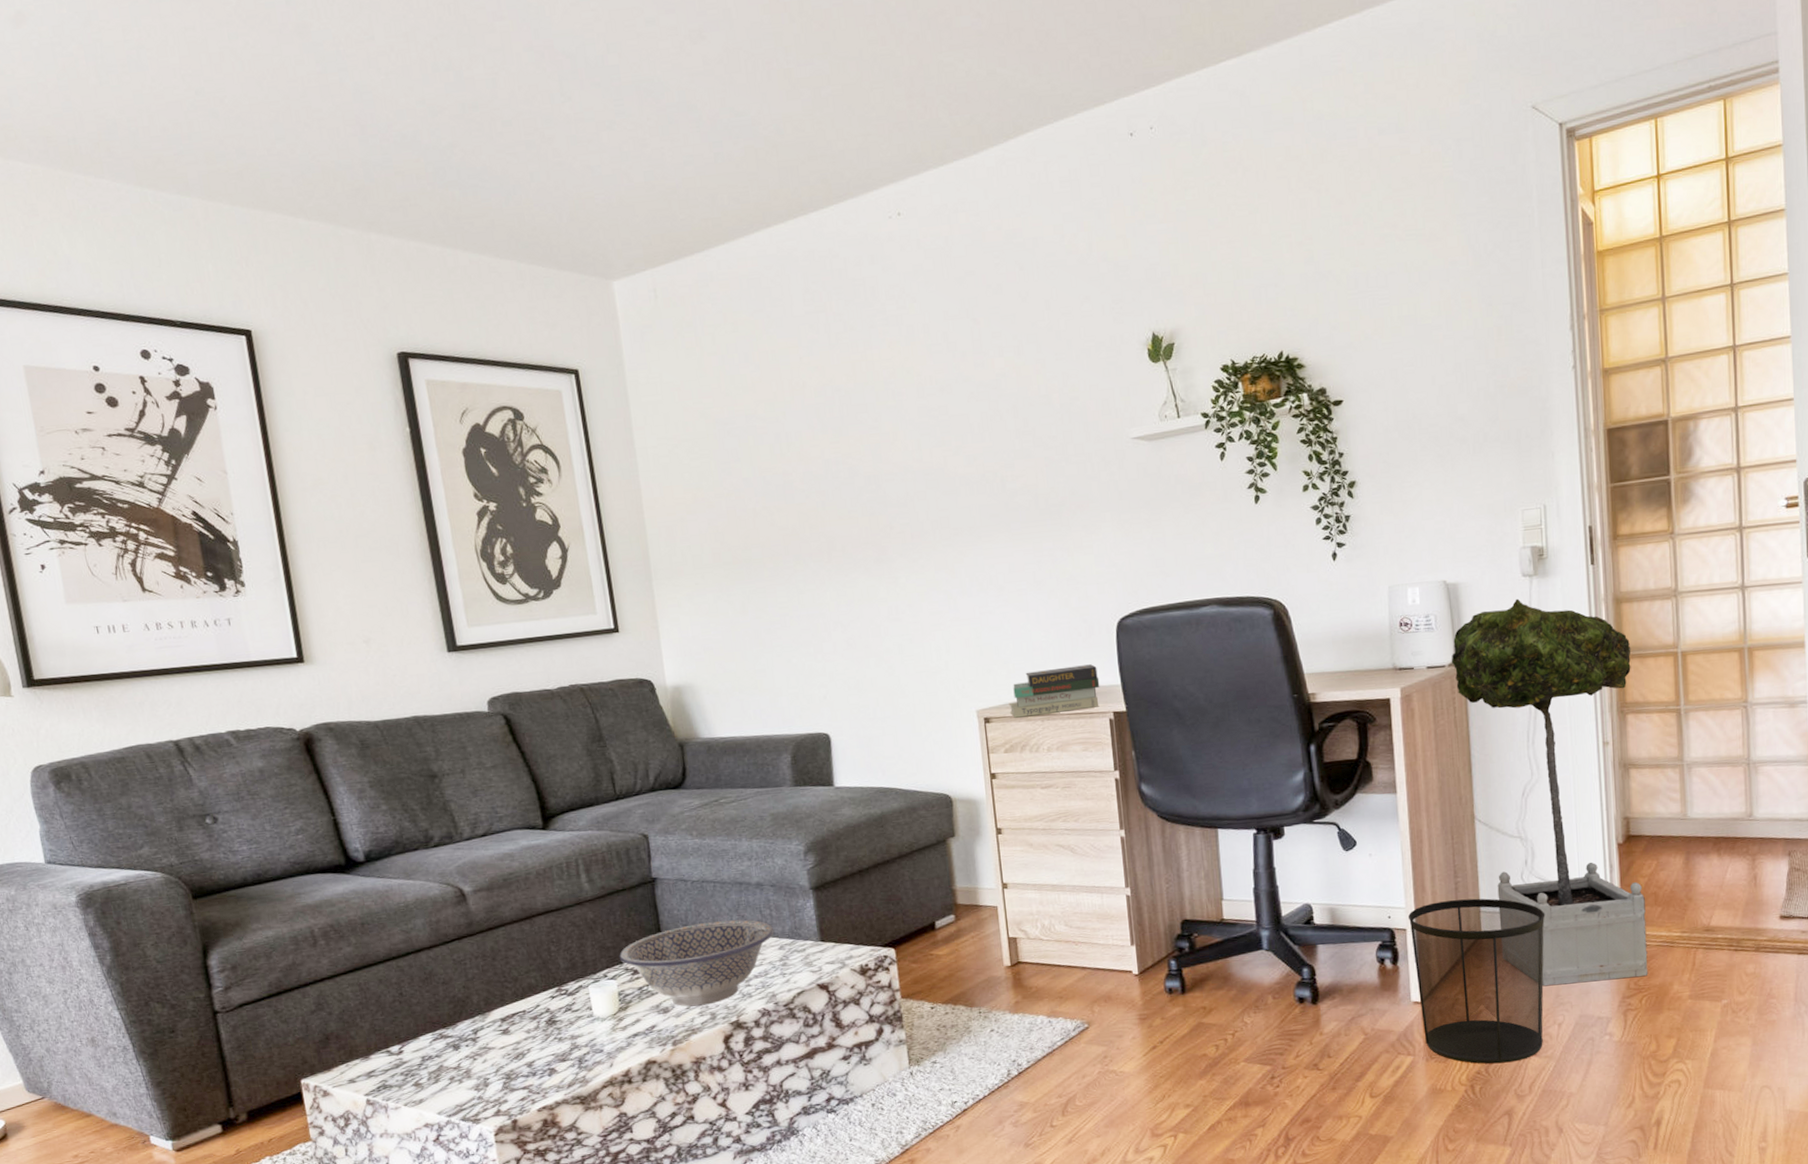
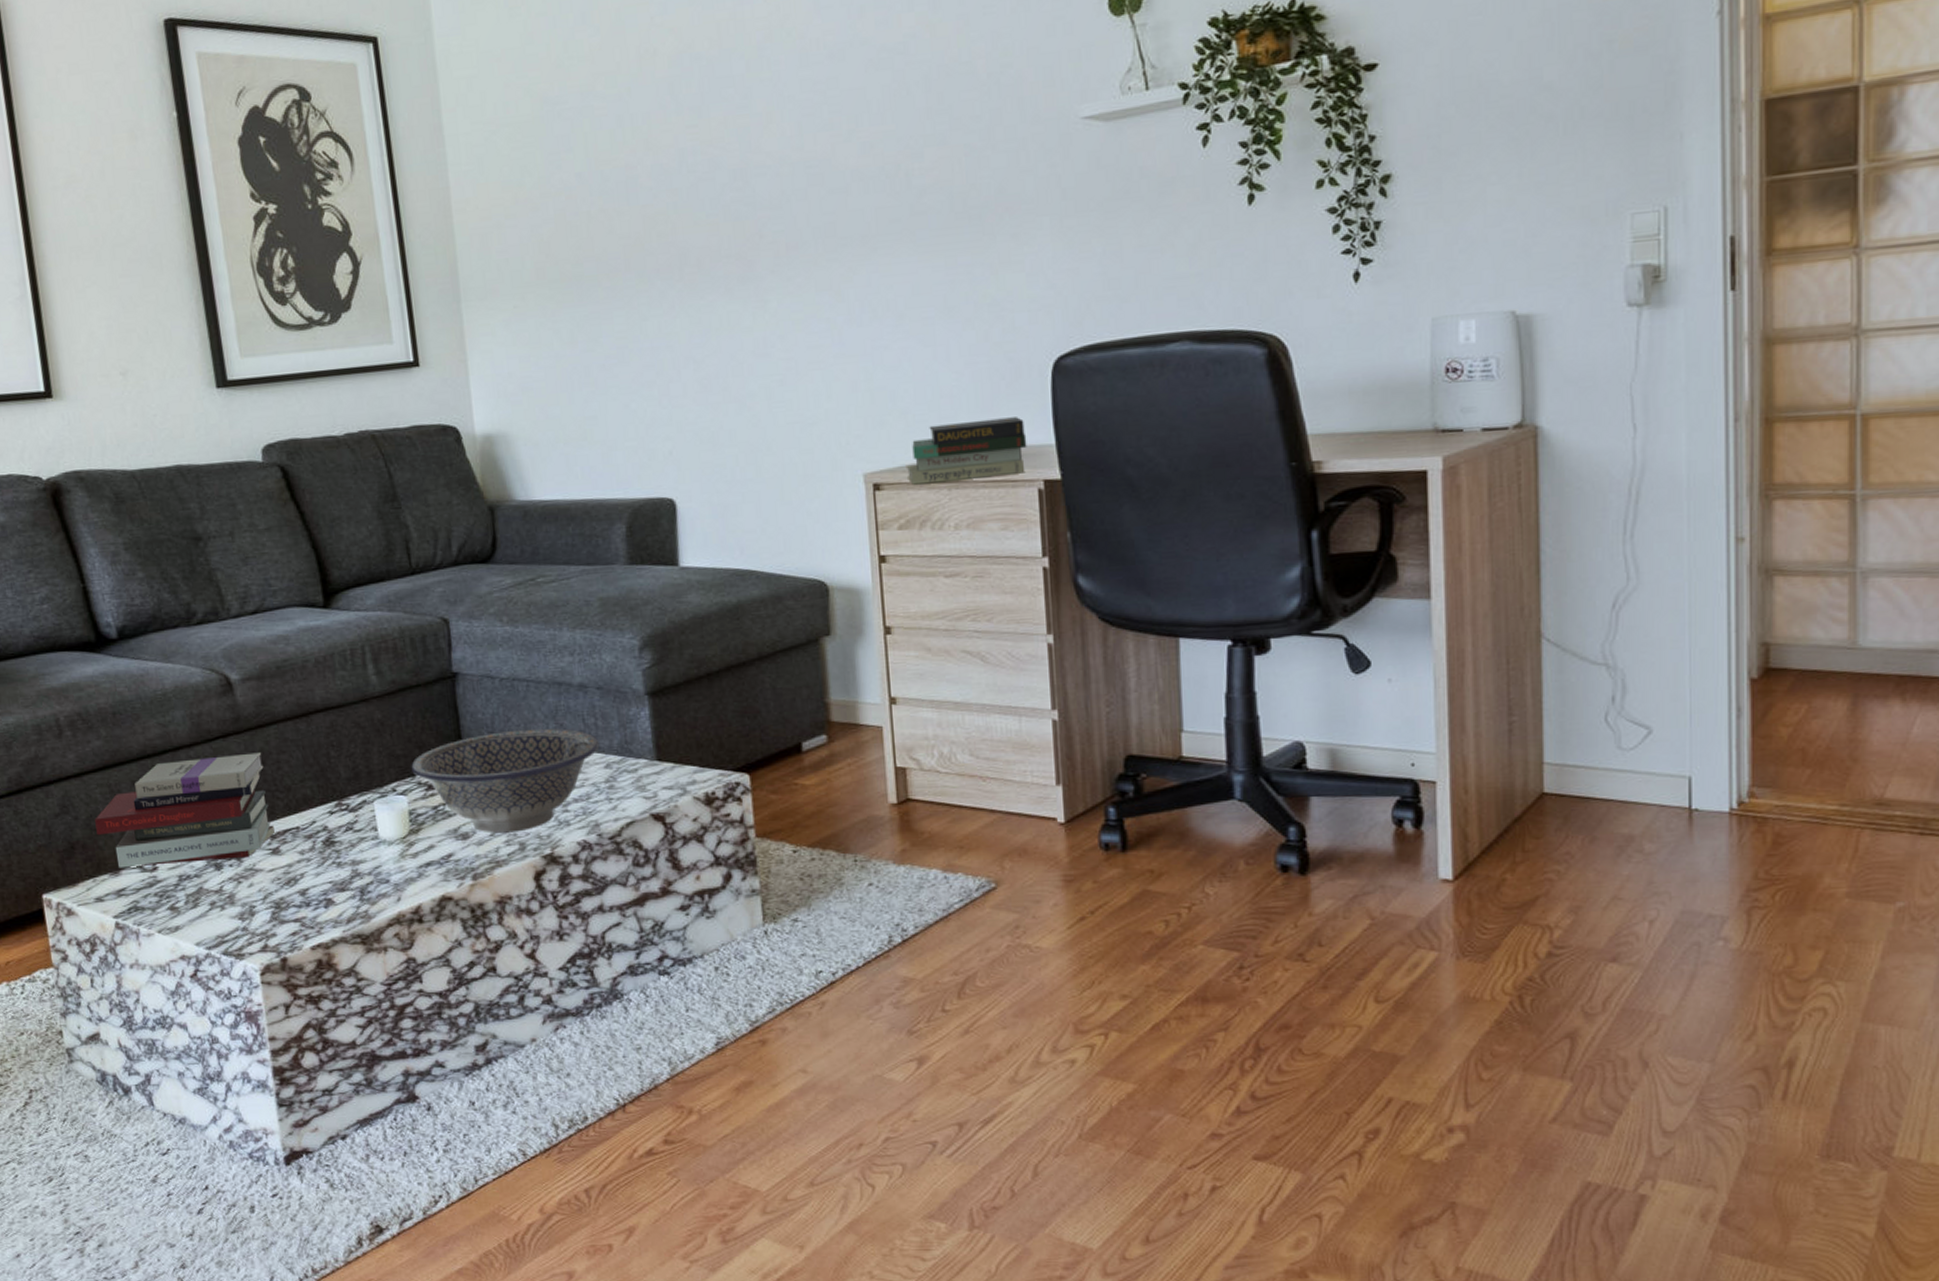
books: none [347,950,505,1054] -> present [95,752,275,868]
waste bin: present [1408,898,1545,1064] -> none [1440,745,1638,969]
potted tree: present [1451,598,1649,986] -> none [1517,336,1787,869]

